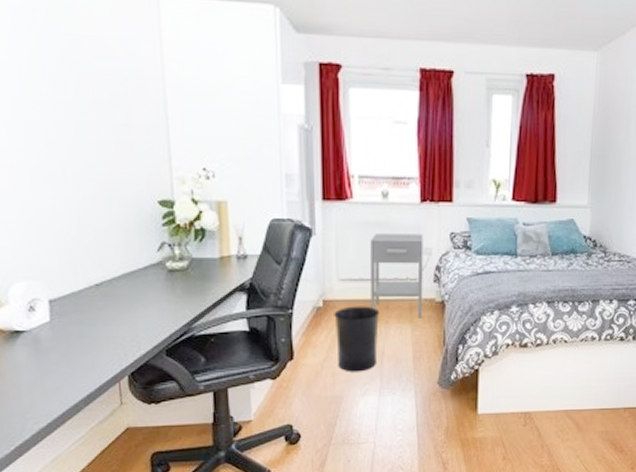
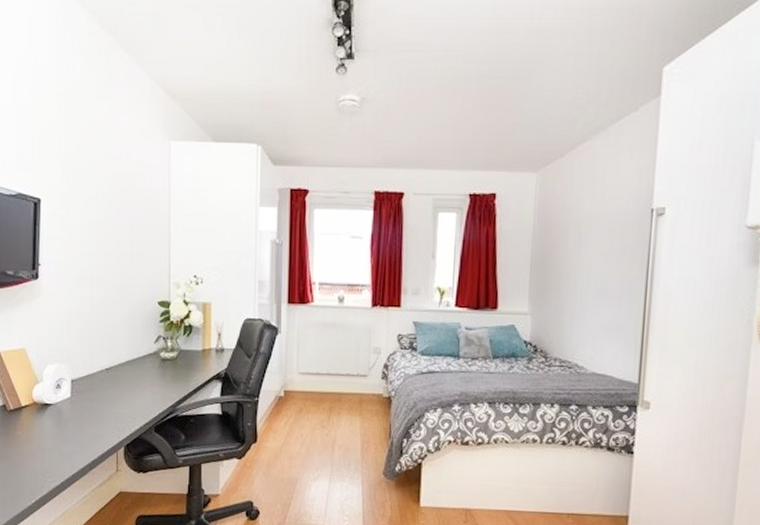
waste bin: present [334,306,380,372] -> none [293,397,333,458]
nightstand: present [370,233,423,318] -> none [325,333,374,412]

